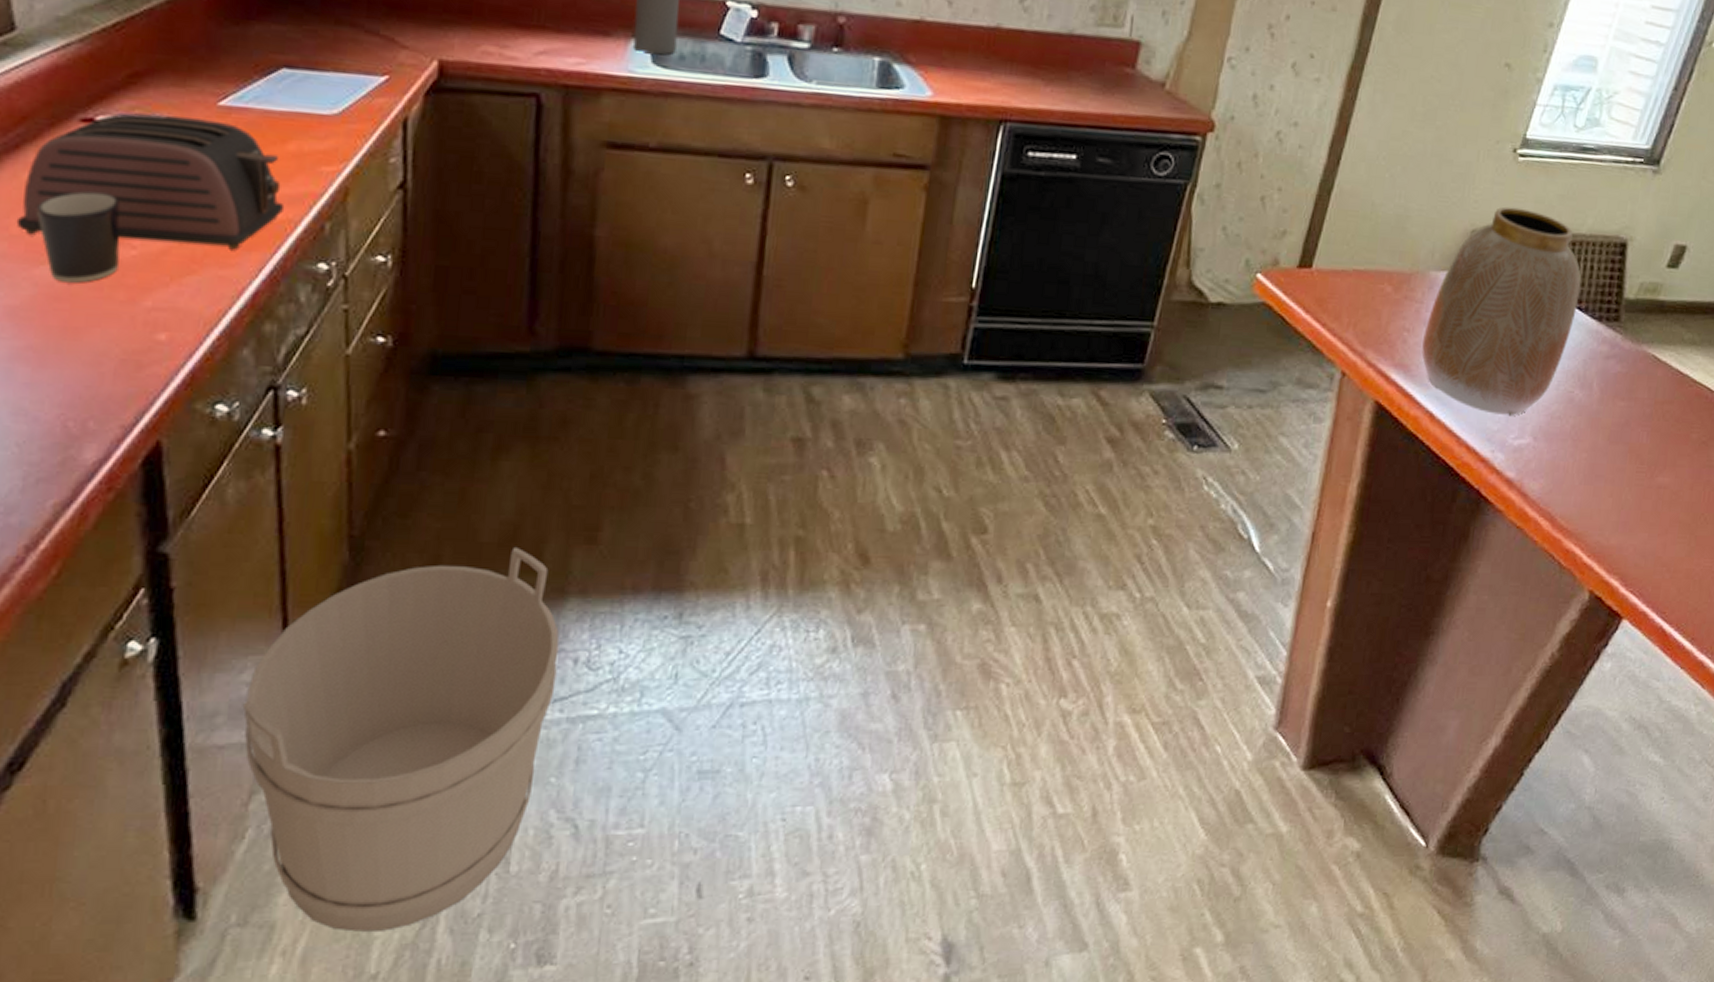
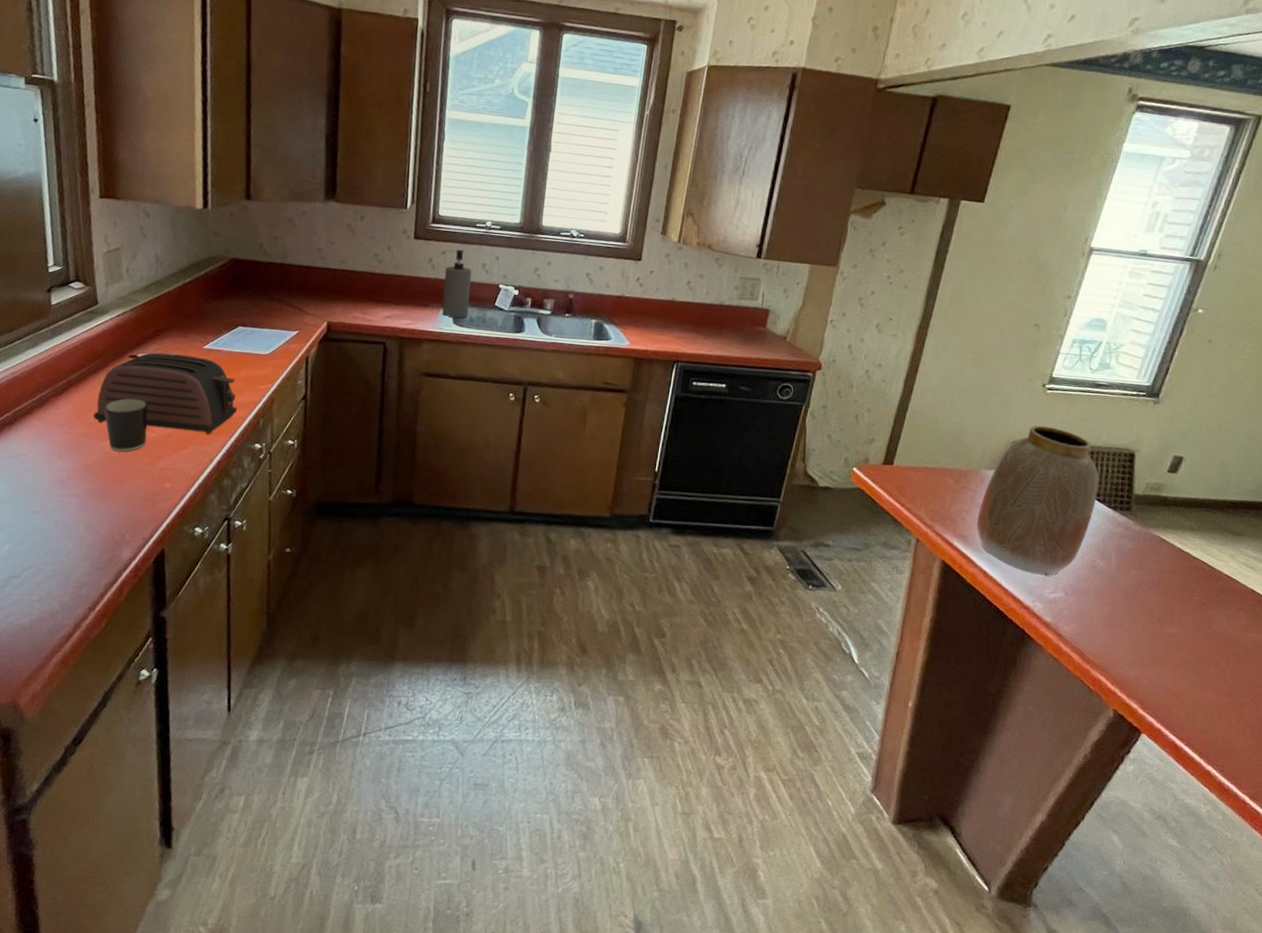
bucket: present [242,546,560,932] -> none [203,626,390,869]

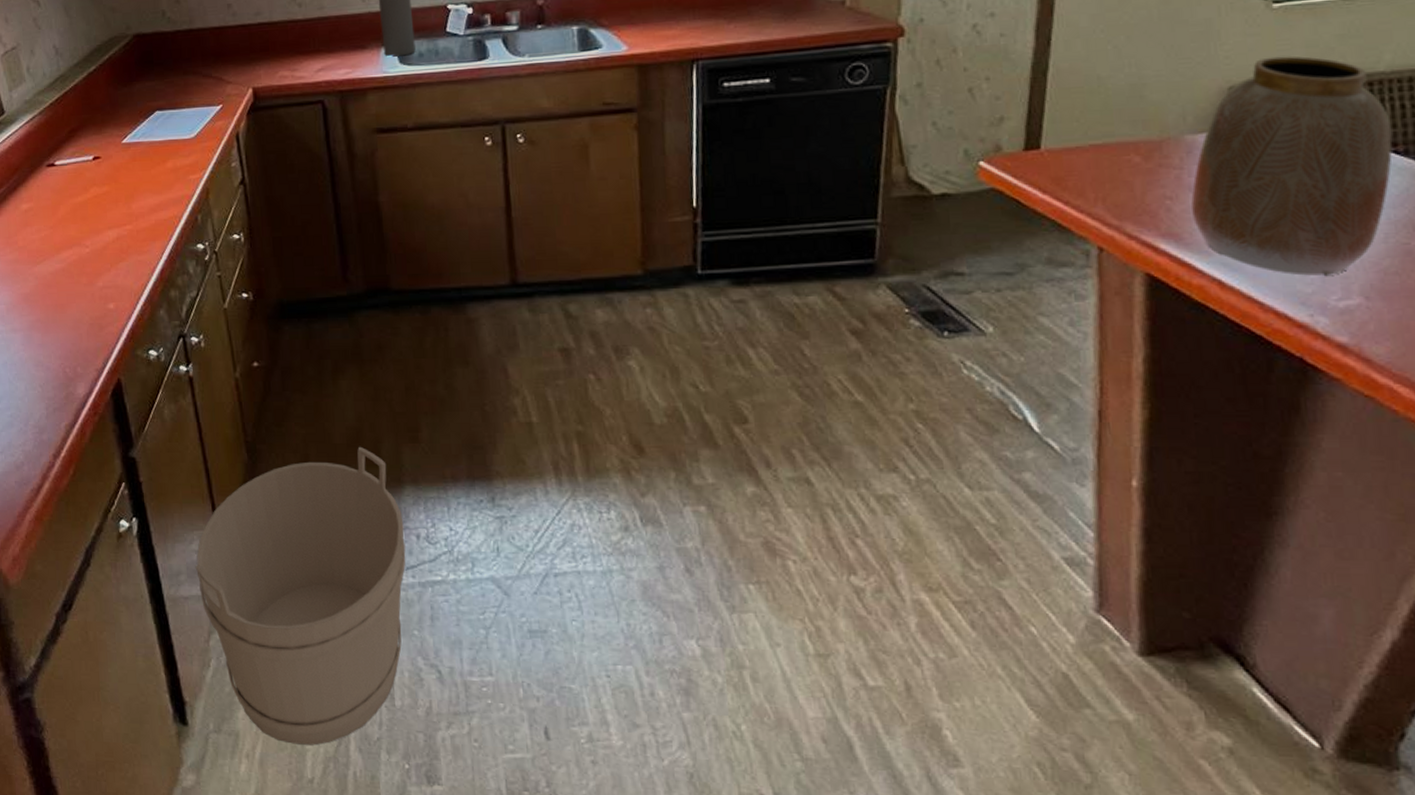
toaster: present [93,352,238,435] -> none [21,154,171,245]
mug: present [103,398,148,452] -> none [30,212,80,275]
bucket: none [203,626,390,869] -> present [195,446,406,746]

